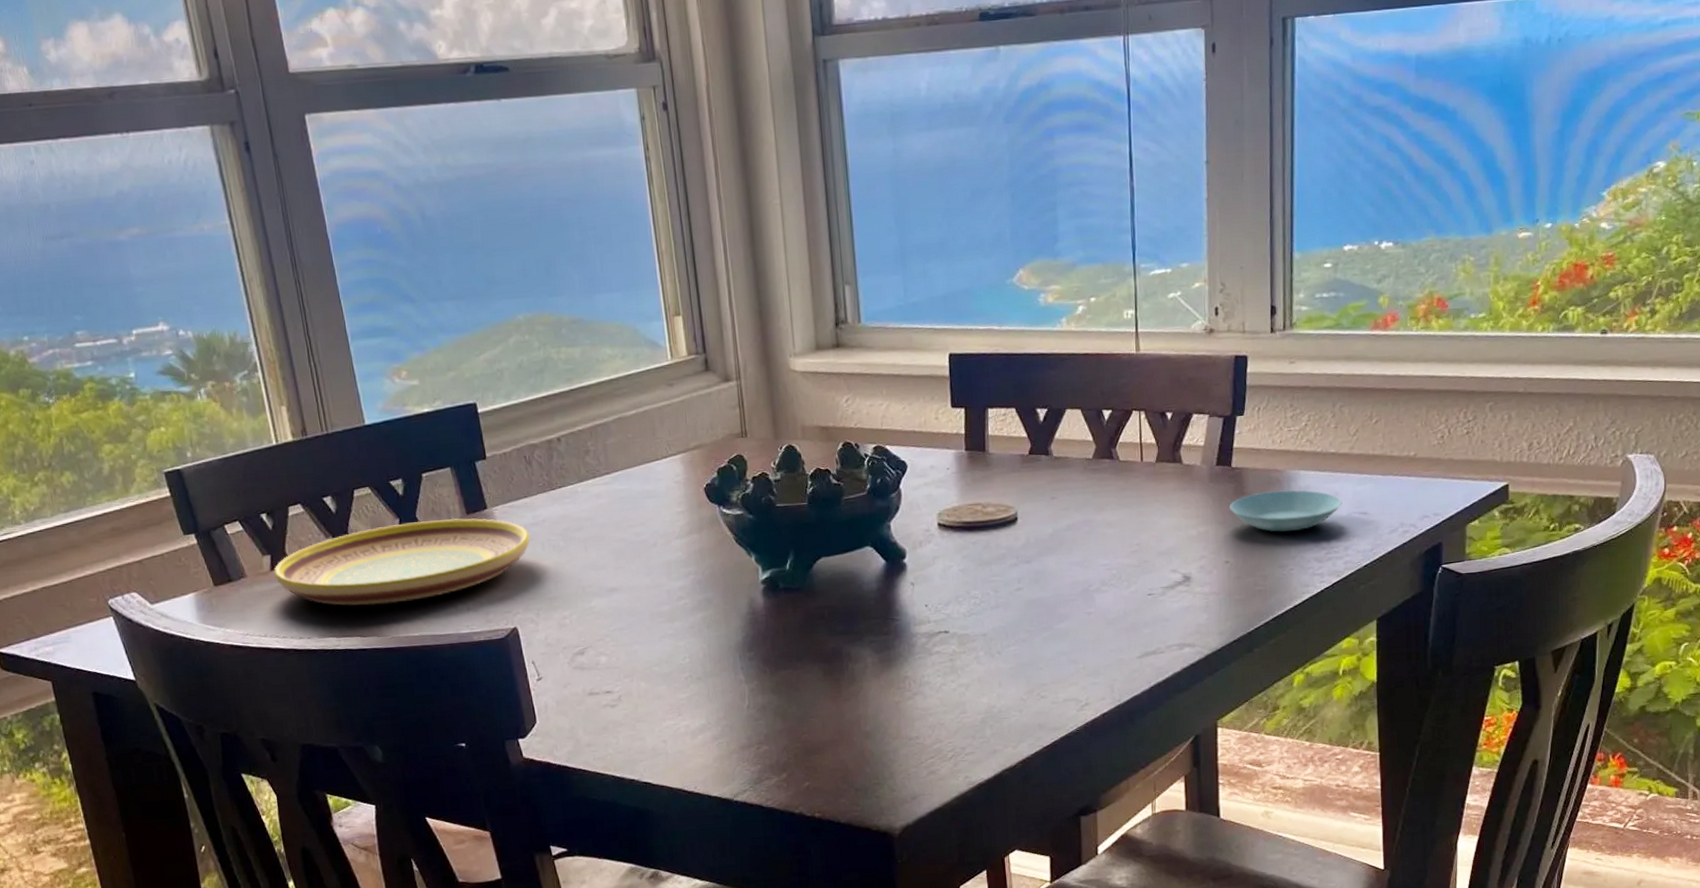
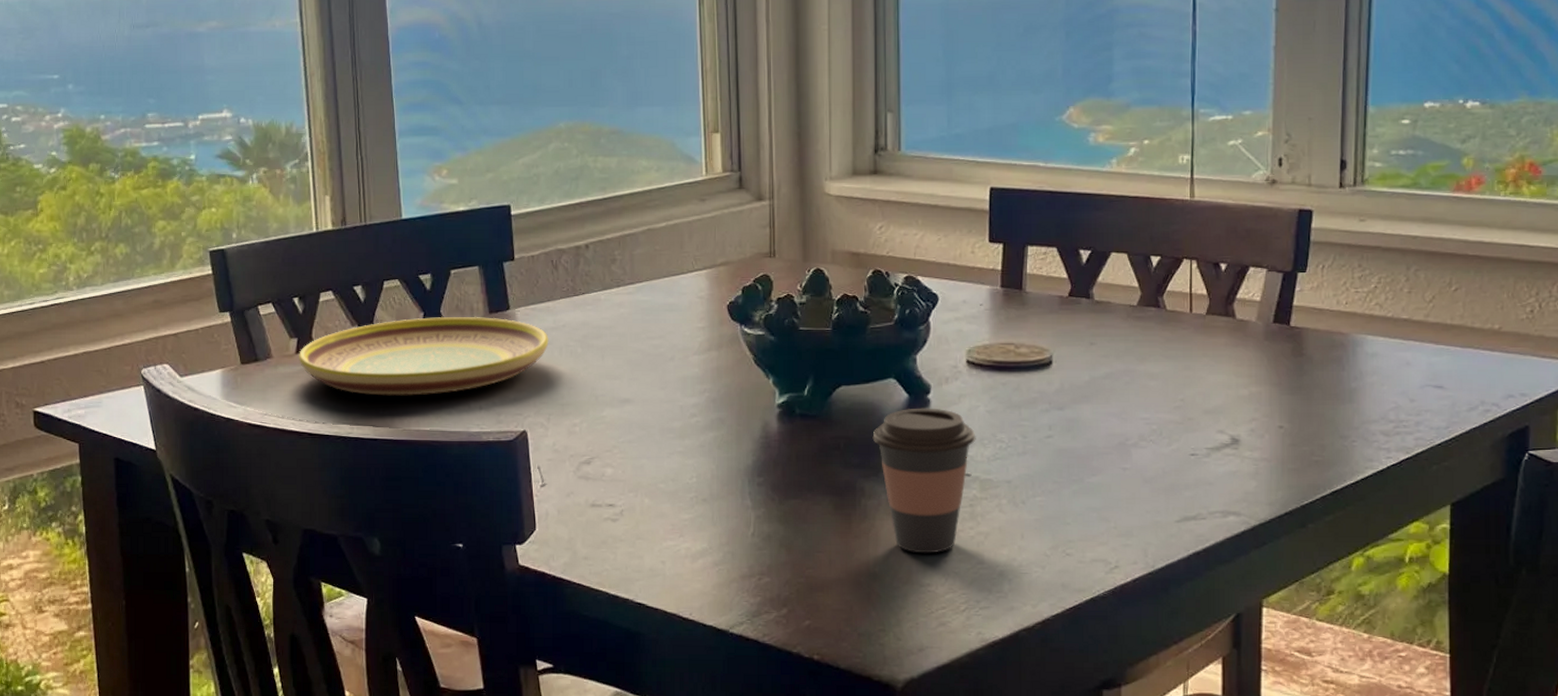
coffee cup: none [854,571,952,710] -> present [872,408,976,554]
saucer: present [1230,490,1342,532] -> none [1286,355,1414,399]

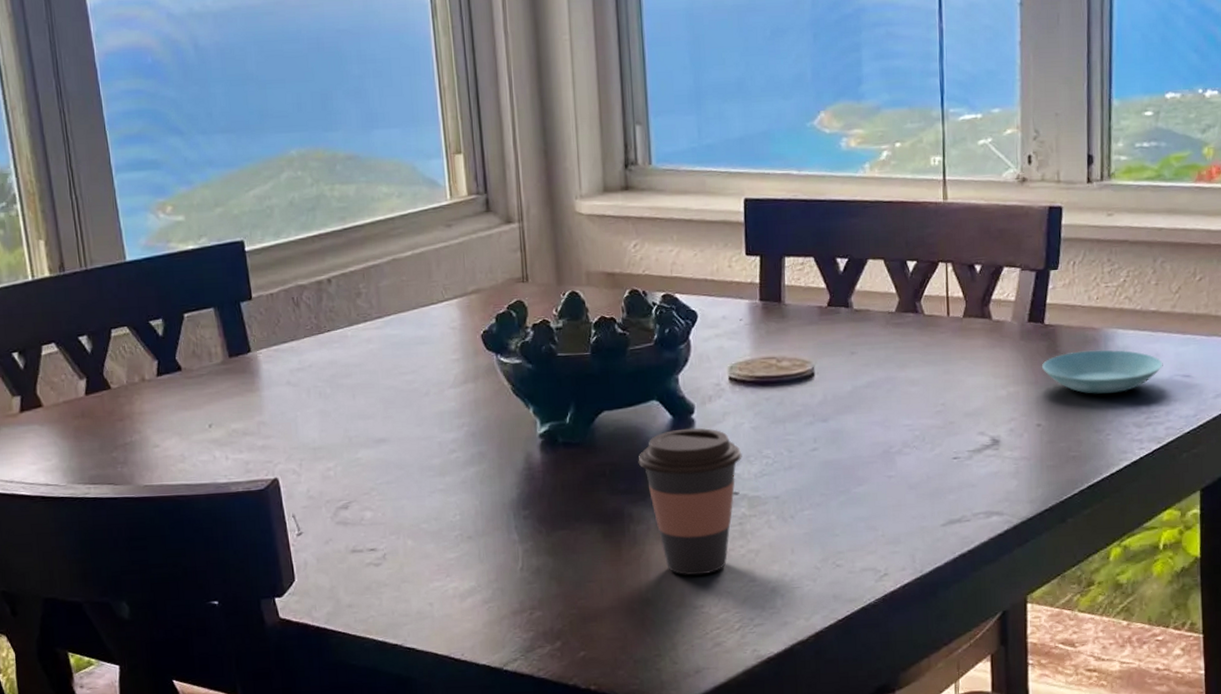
plate: present [299,316,549,396] -> none [23,361,295,452]
saucer: none [1286,355,1414,399] -> present [1042,349,1163,394]

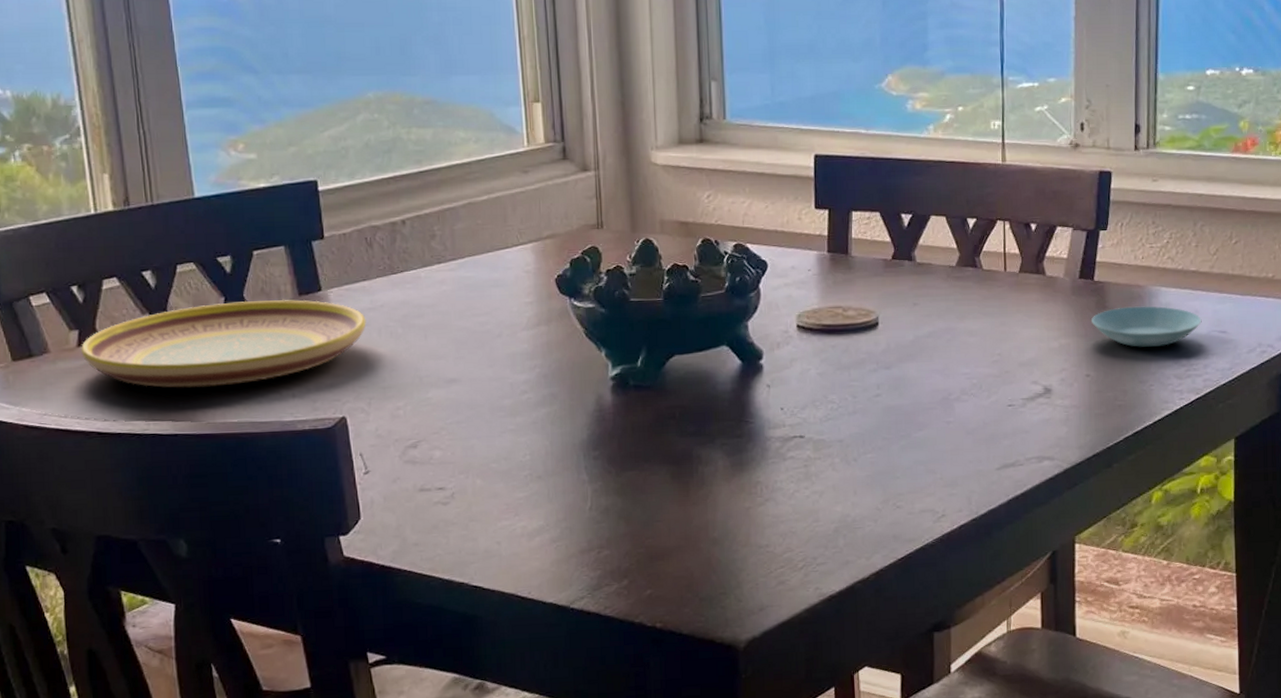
plate: none [23,361,295,452] -> present [81,299,366,388]
coffee cup: present [638,428,742,576] -> none [707,373,808,516]

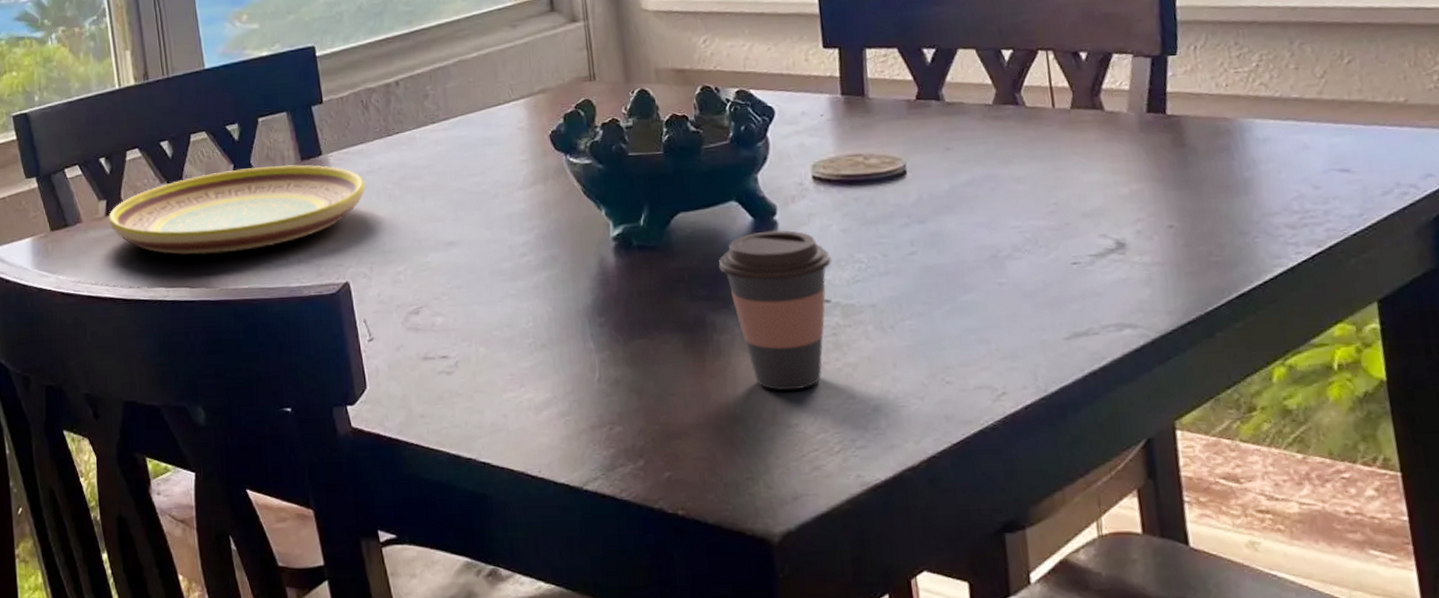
coffee cup: none [707,373,808,516] -> present [718,230,832,391]
saucer: present [1091,306,1202,347] -> none [1168,142,1315,192]

